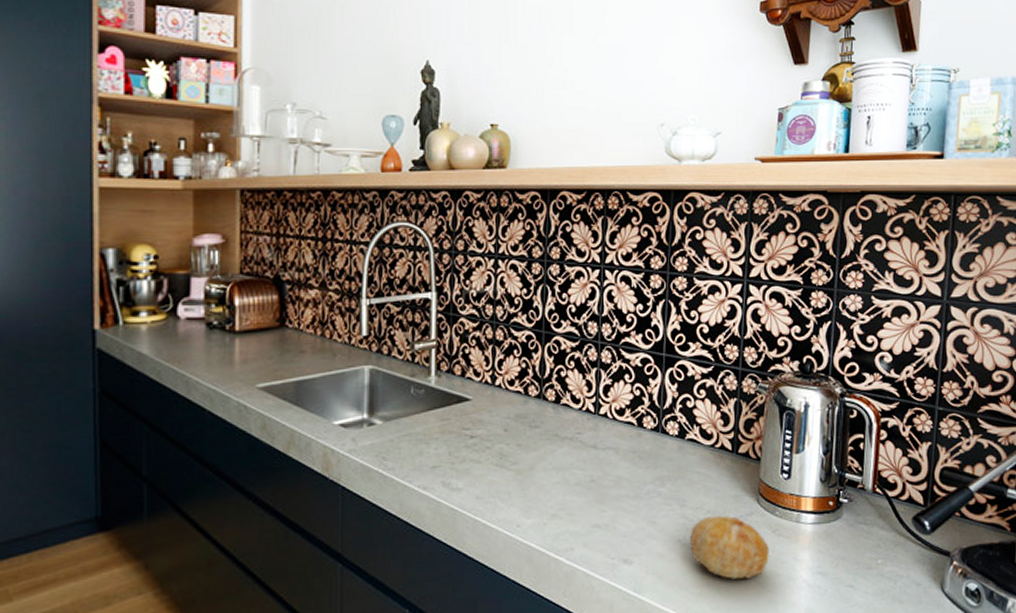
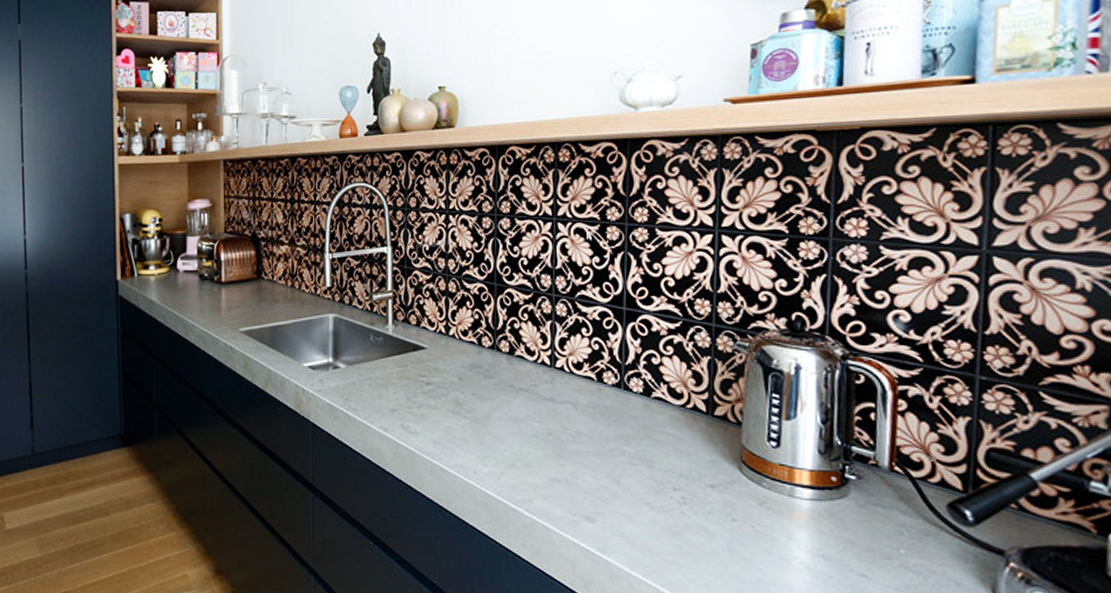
fruit: present [689,515,769,579] -> none [659,480,756,552]

